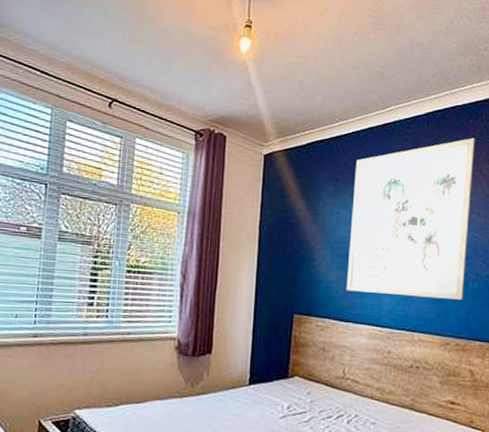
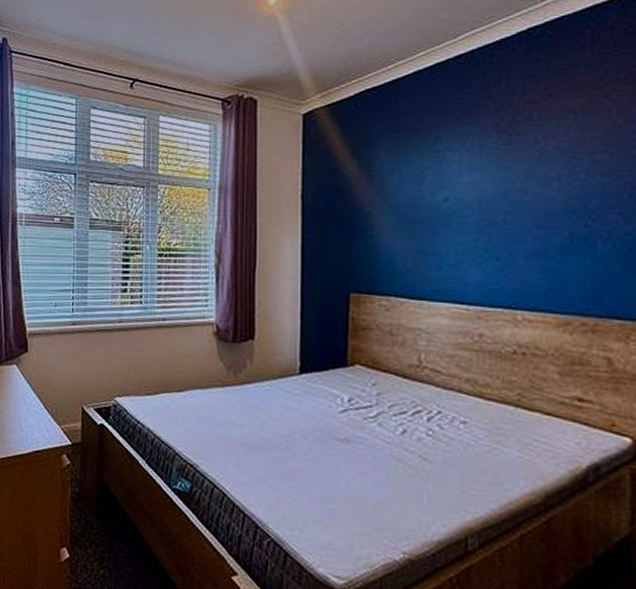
wall art: present [346,137,476,300] -> none [416,53,597,266]

